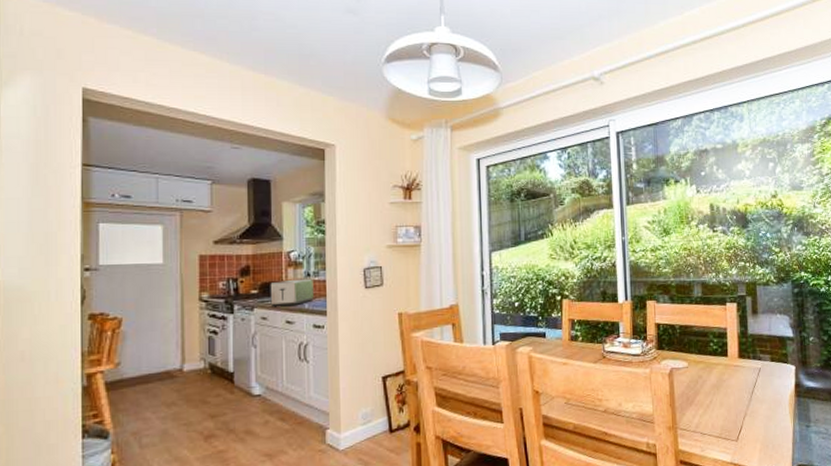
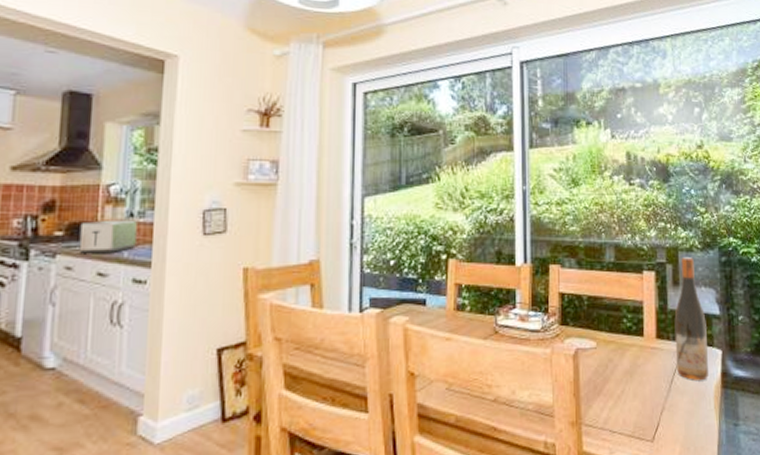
wine bottle: none [754,289,784,391] -> present [674,256,708,380]

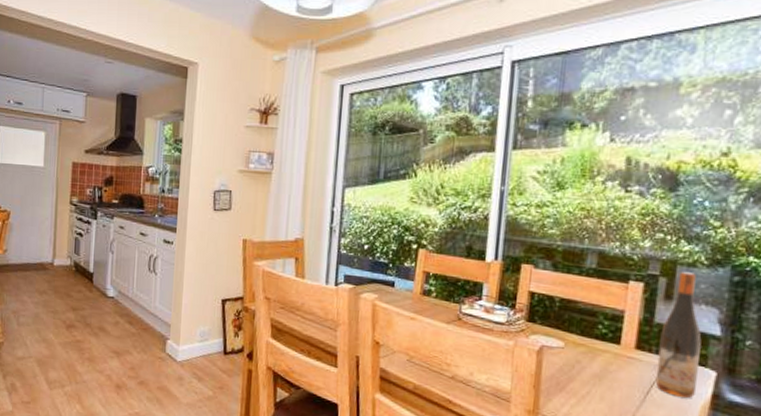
toaster: present [78,219,137,255] -> none [128,193,167,220]

